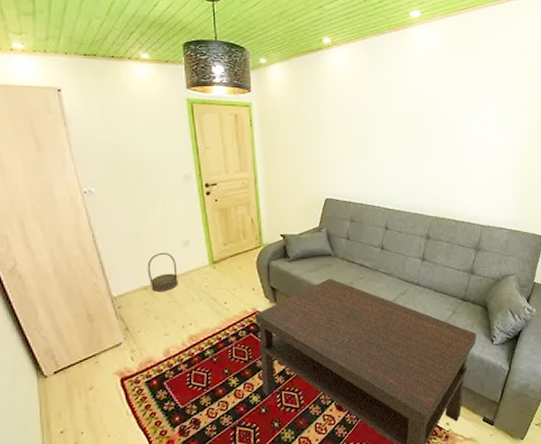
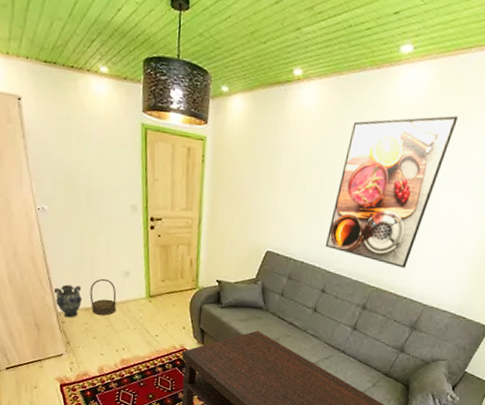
vase: none [106,264,139,301] -> present [53,284,82,318]
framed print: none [379,61,470,195] -> present [325,115,458,268]

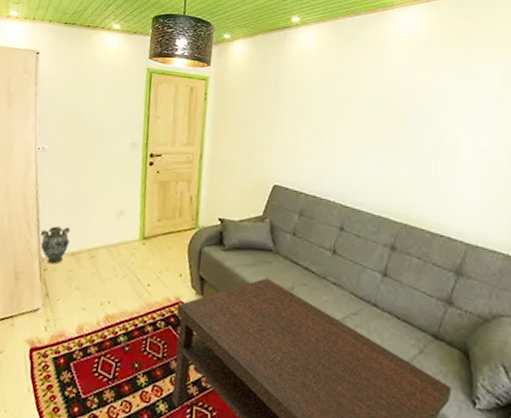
basket: present [89,278,117,315] -> none [78,218,107,261]
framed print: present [325,115,458,268] -> none [338,48,462,201]

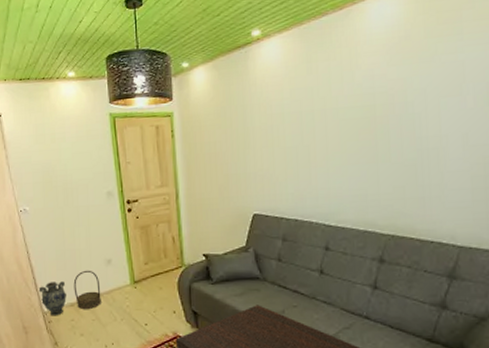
basket: none [78,218,107,261] -> present [73,270,101,309]

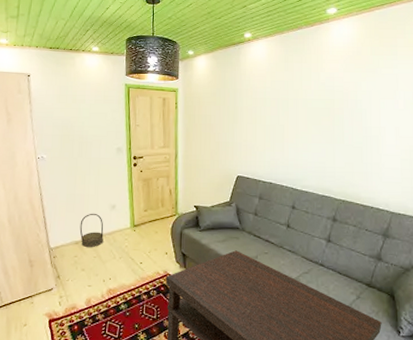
vase: present [38,281,67,316] -> none [47,221,73,252]

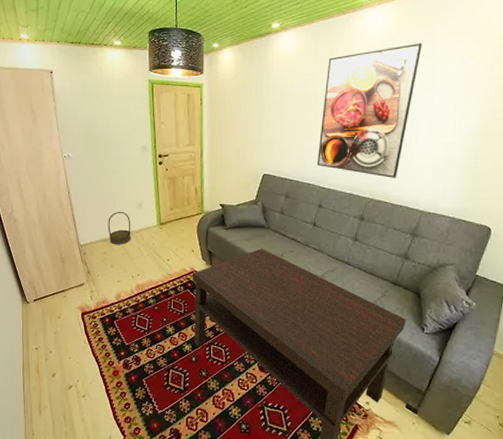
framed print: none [289,53,385,180] -> present [316,43,422,178]

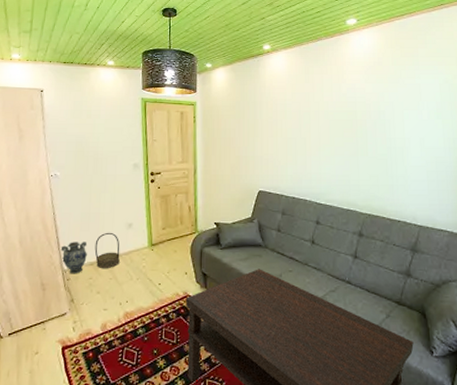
vase: none [76,219,101,249] -> present [60,242,88,274]
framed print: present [316,43,422,178] -> none [312,64,407,193]

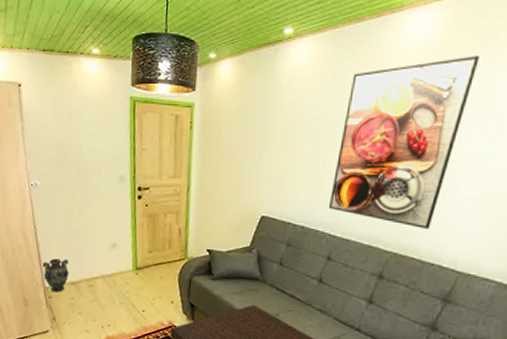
basket: present [94,232,120,268] -> none [76,251,103,290]
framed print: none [312,64,407,193] -> present [328,56,480,229]

